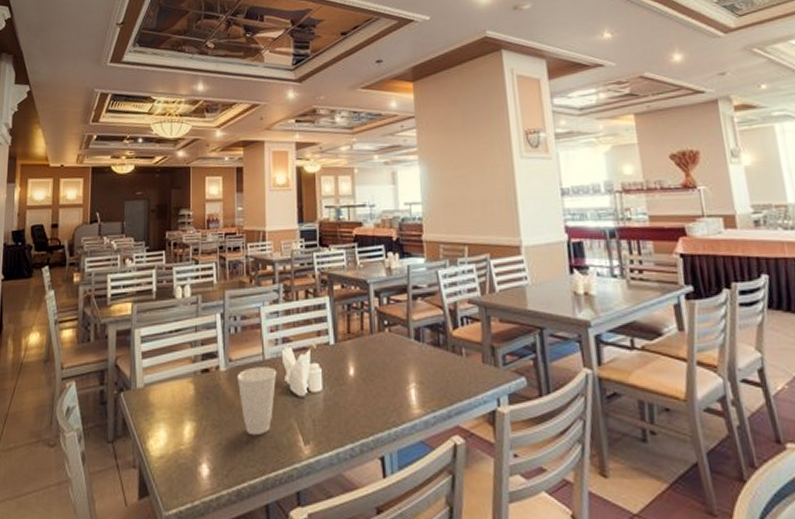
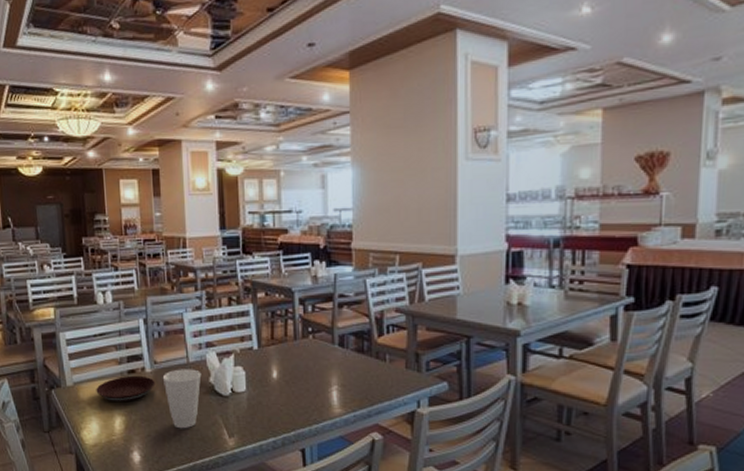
plate: none [167,375,229,406] -> present [96,375,156,403]

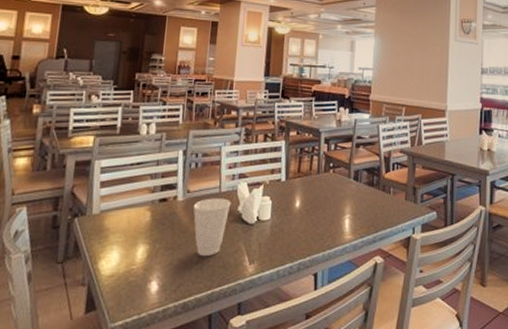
plate: present [96,375,156,403] -> none [123,204,186,231]

